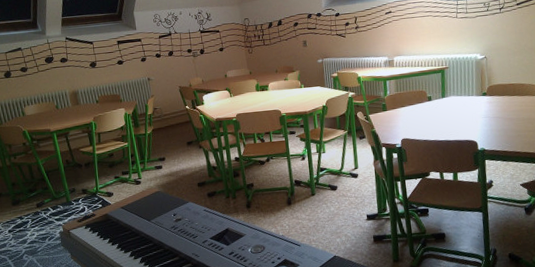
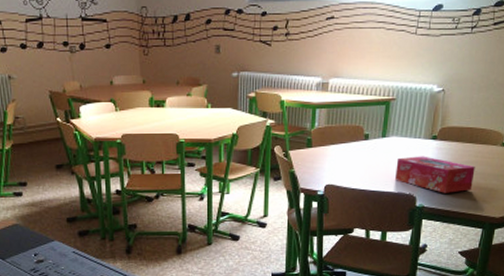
tissue box: none [457,109,523,138] -> present [395,156,475,193]

